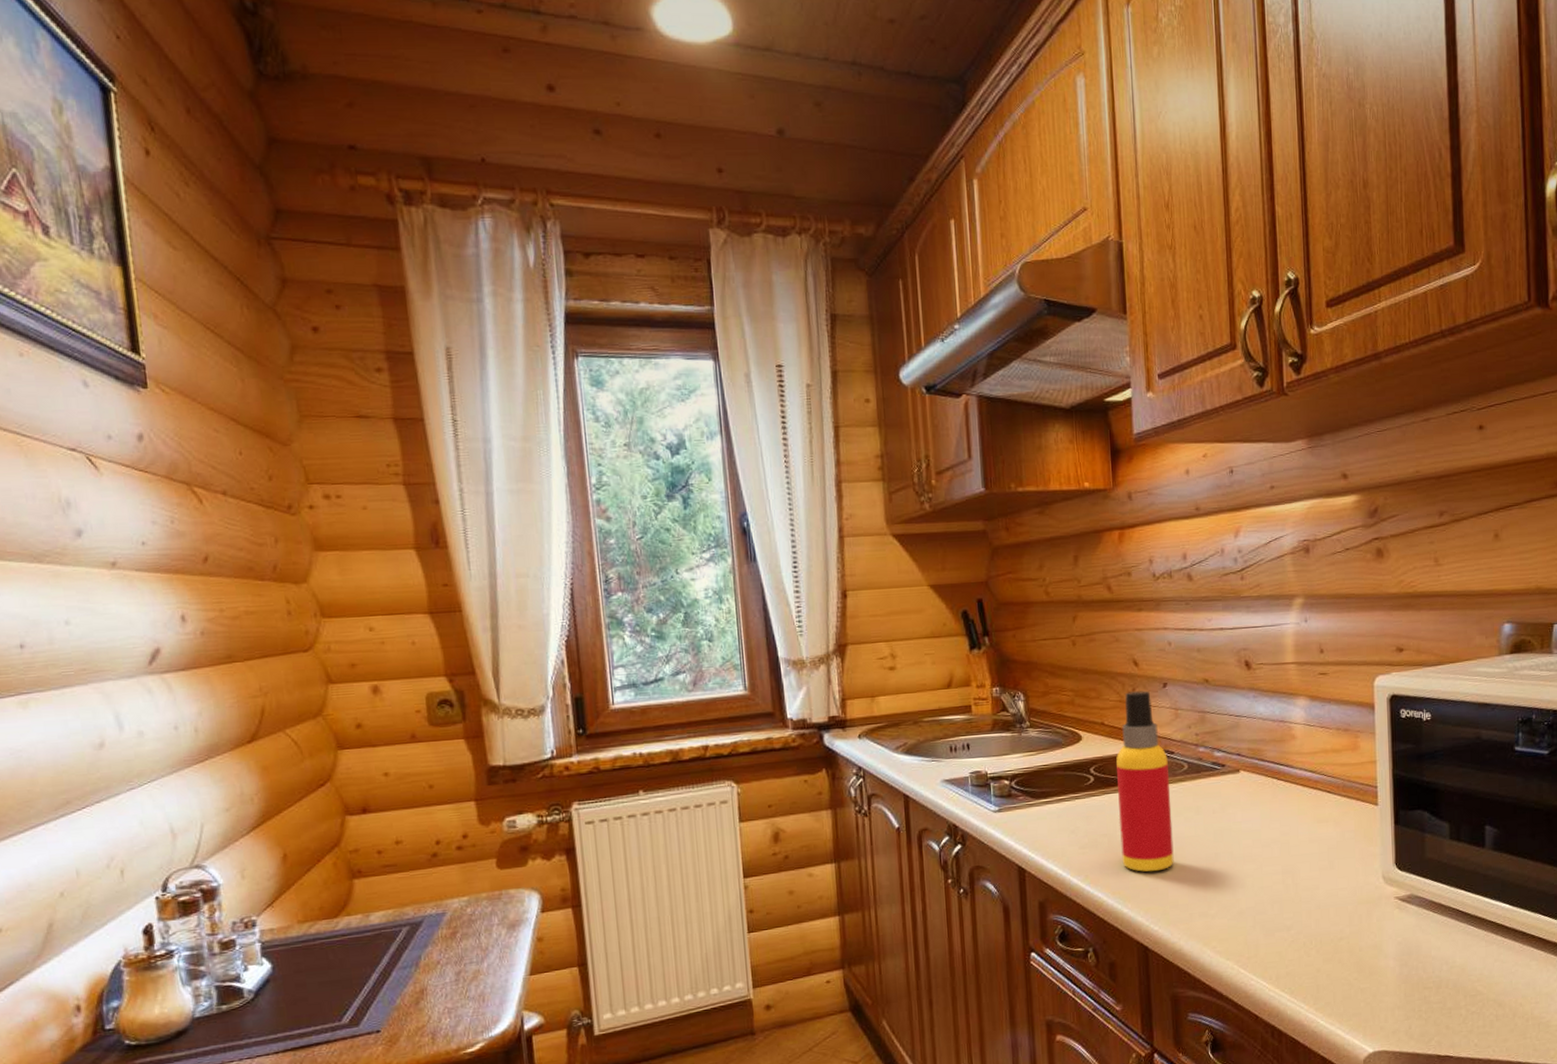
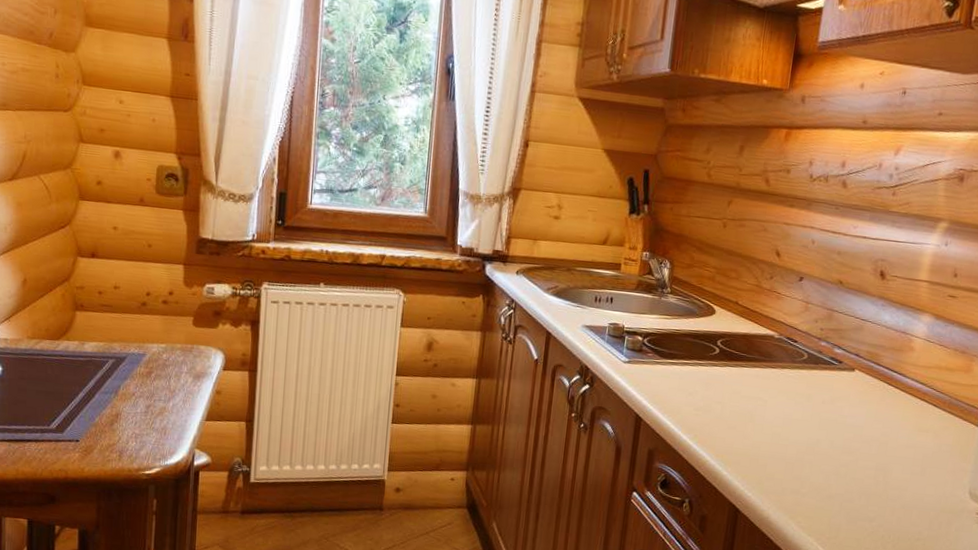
spray bottle: present [1116,691,1174,872] -> none [730,279,791,445]

